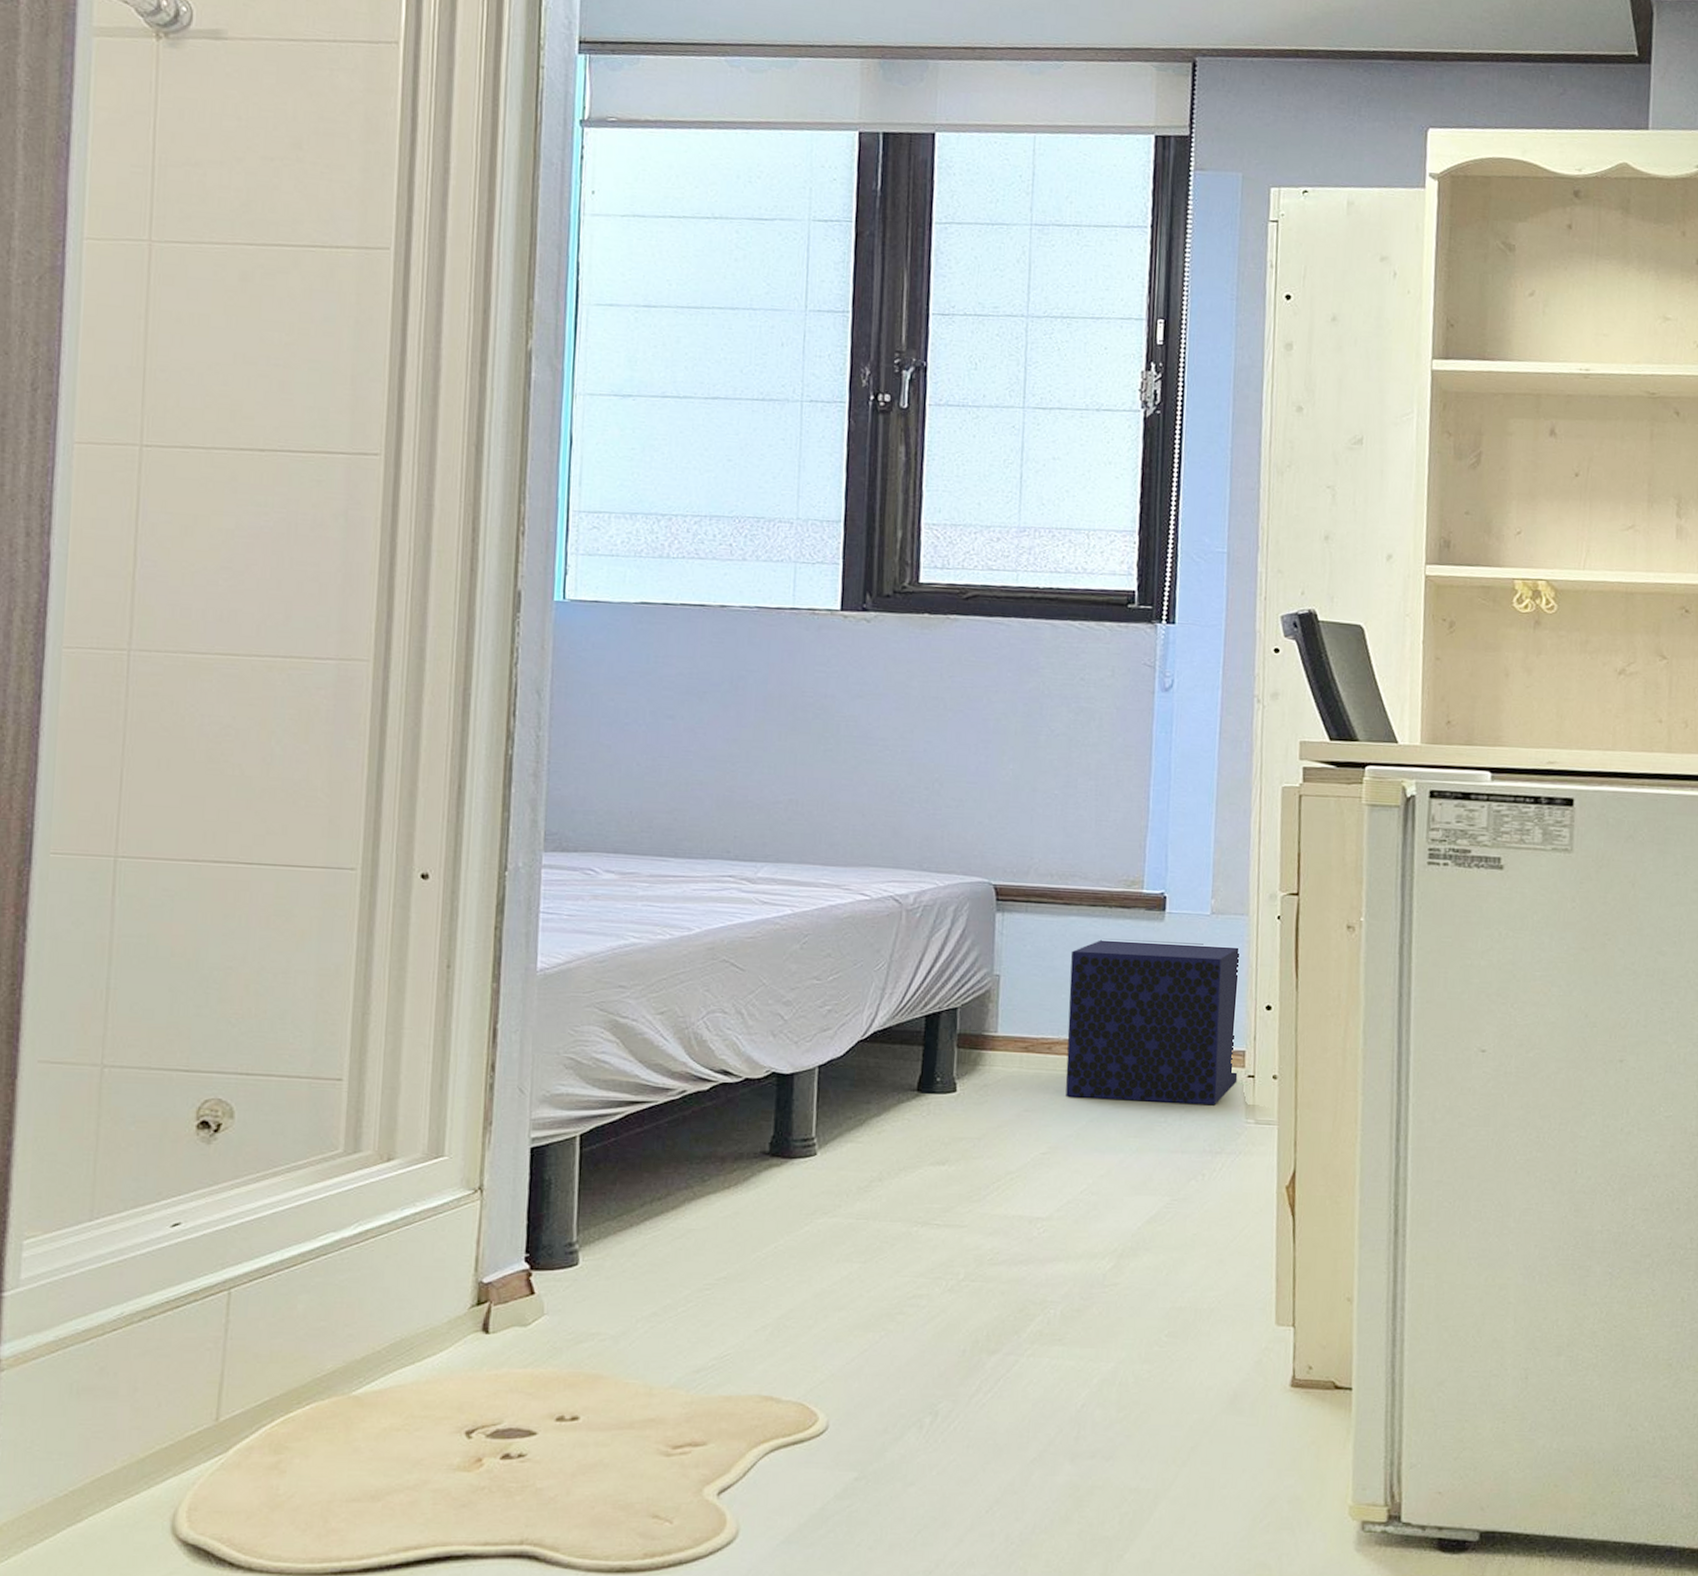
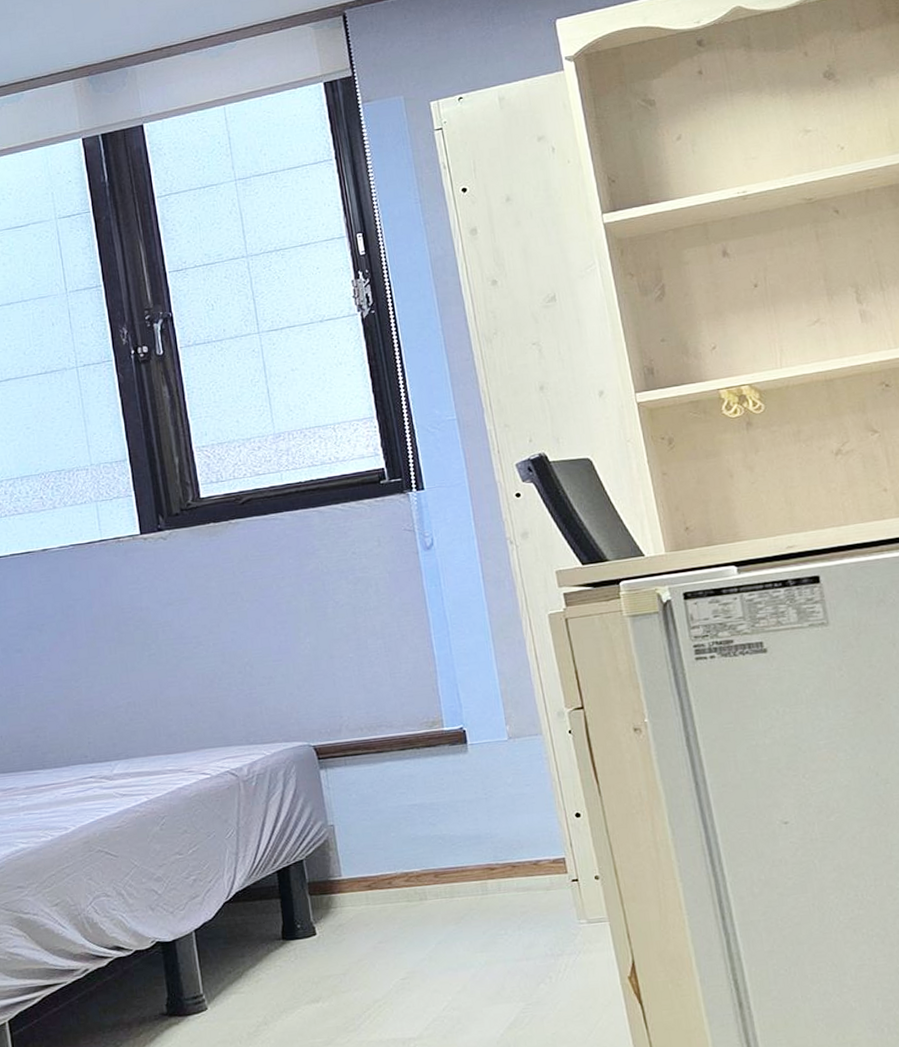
speaker: present [1065,938,1239,1104] -> none [391,766,564,925]

